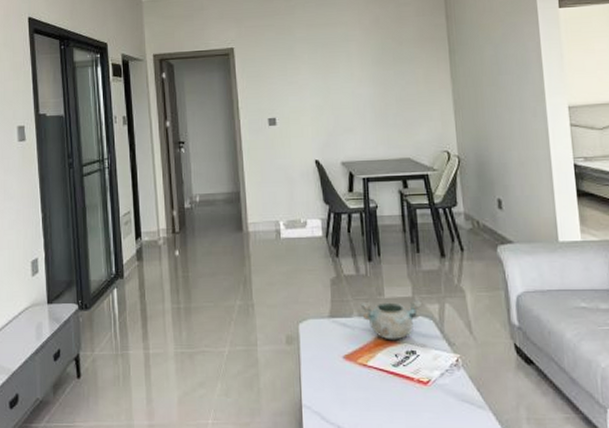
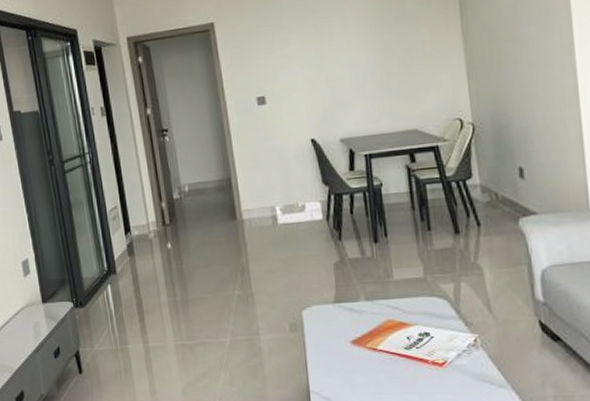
decorative bowl: present [360,299,423,340] -> none [367,280,436,323]

